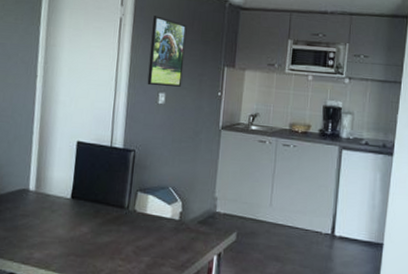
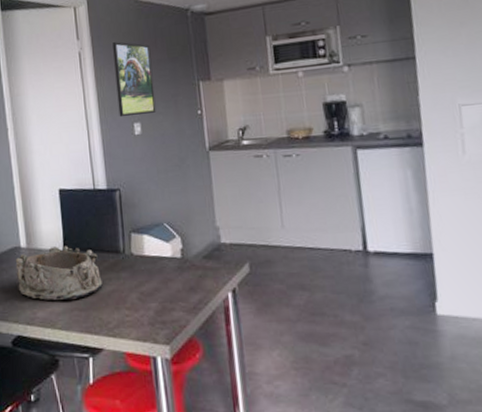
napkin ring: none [19,194,103,246] -> present [15,246,103,301]

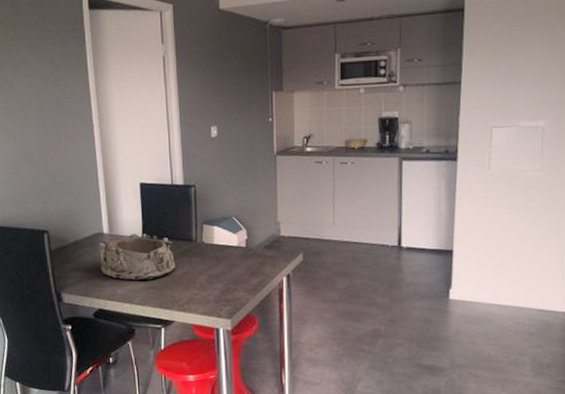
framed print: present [112,42,157,118] -> none [195,49,232,120]

